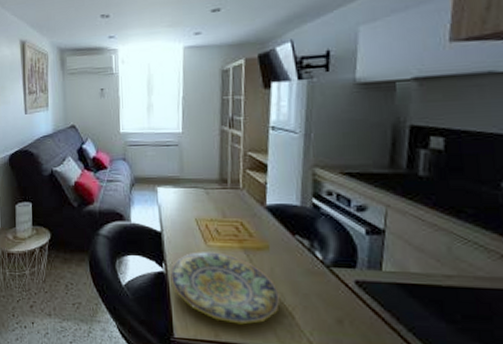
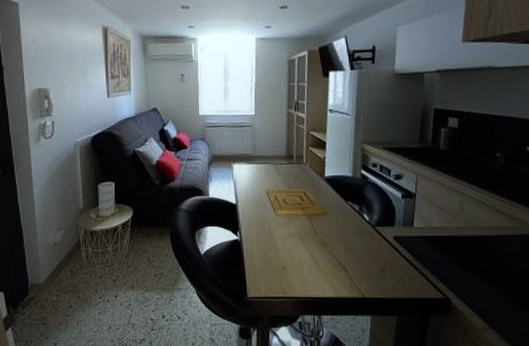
plate: present [170,252,281,325] -> none [244,219,336,281]

